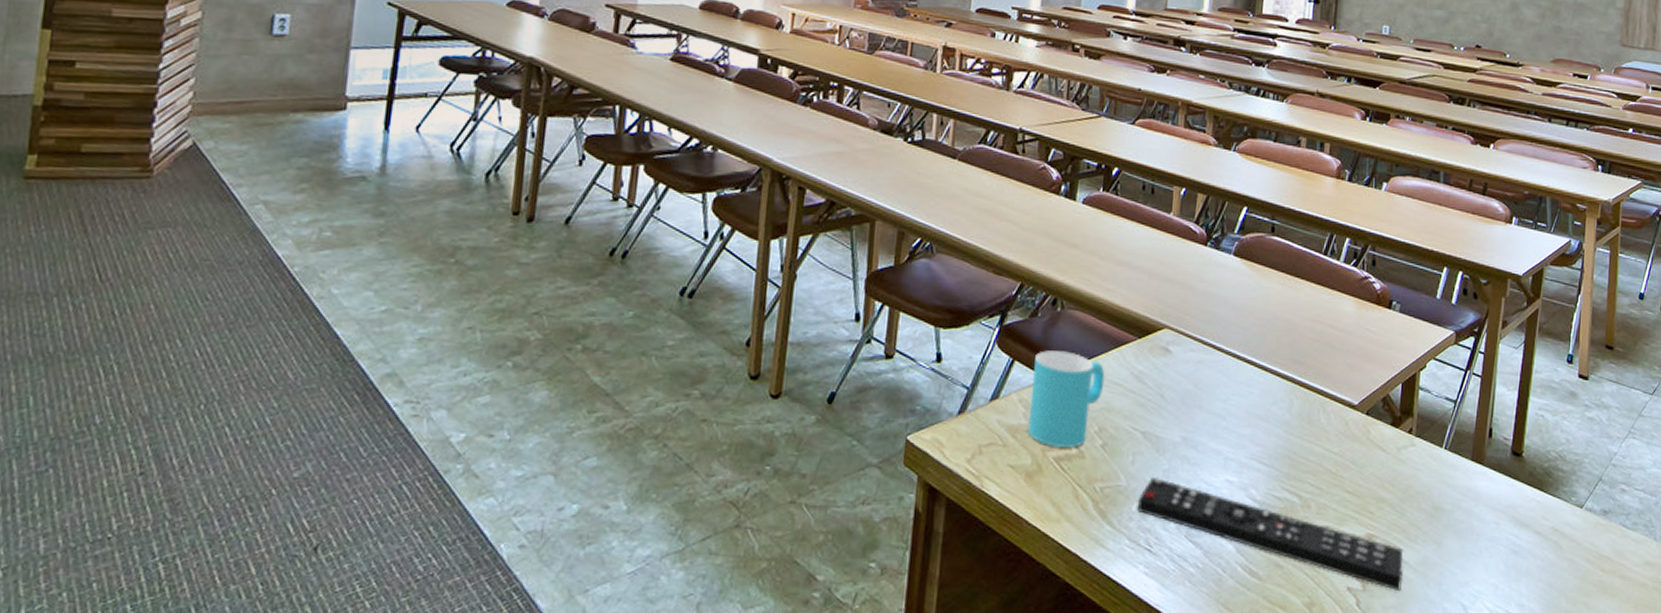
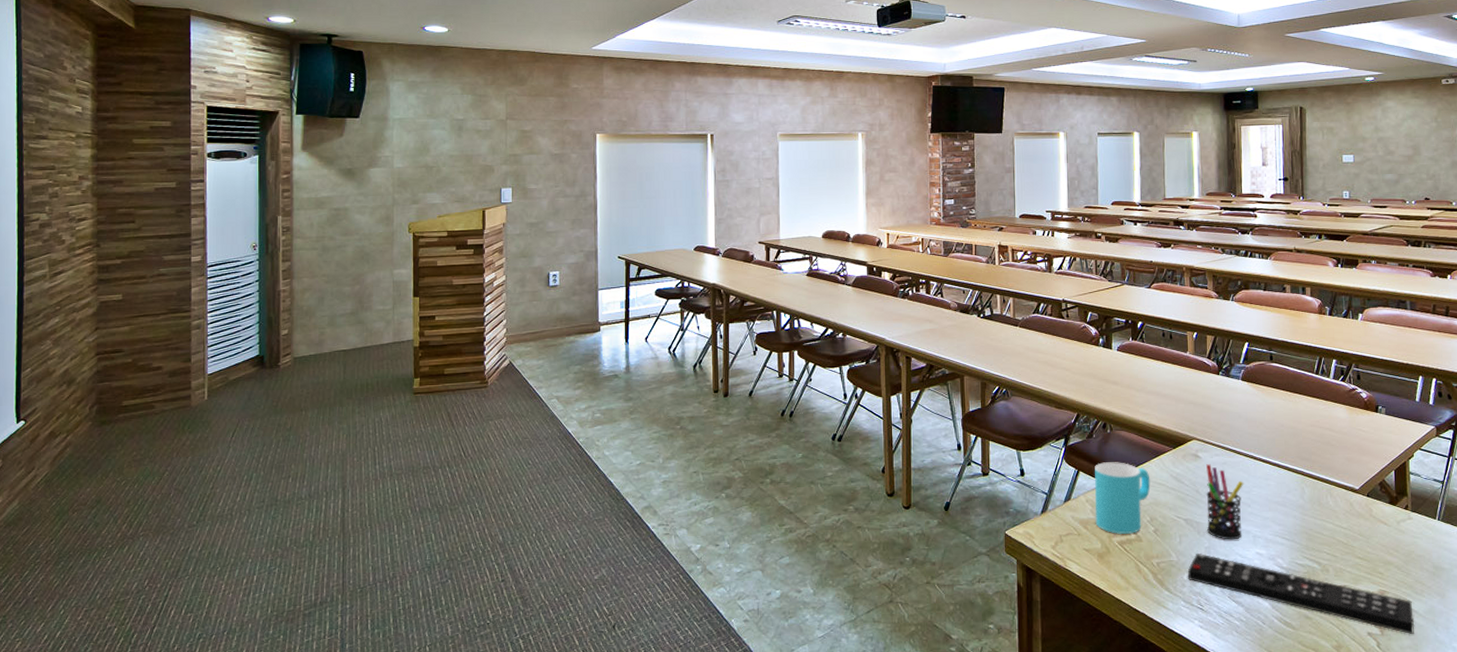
pen holder: none [1169,361,1221,462] -> present [1206,464,1244,540]

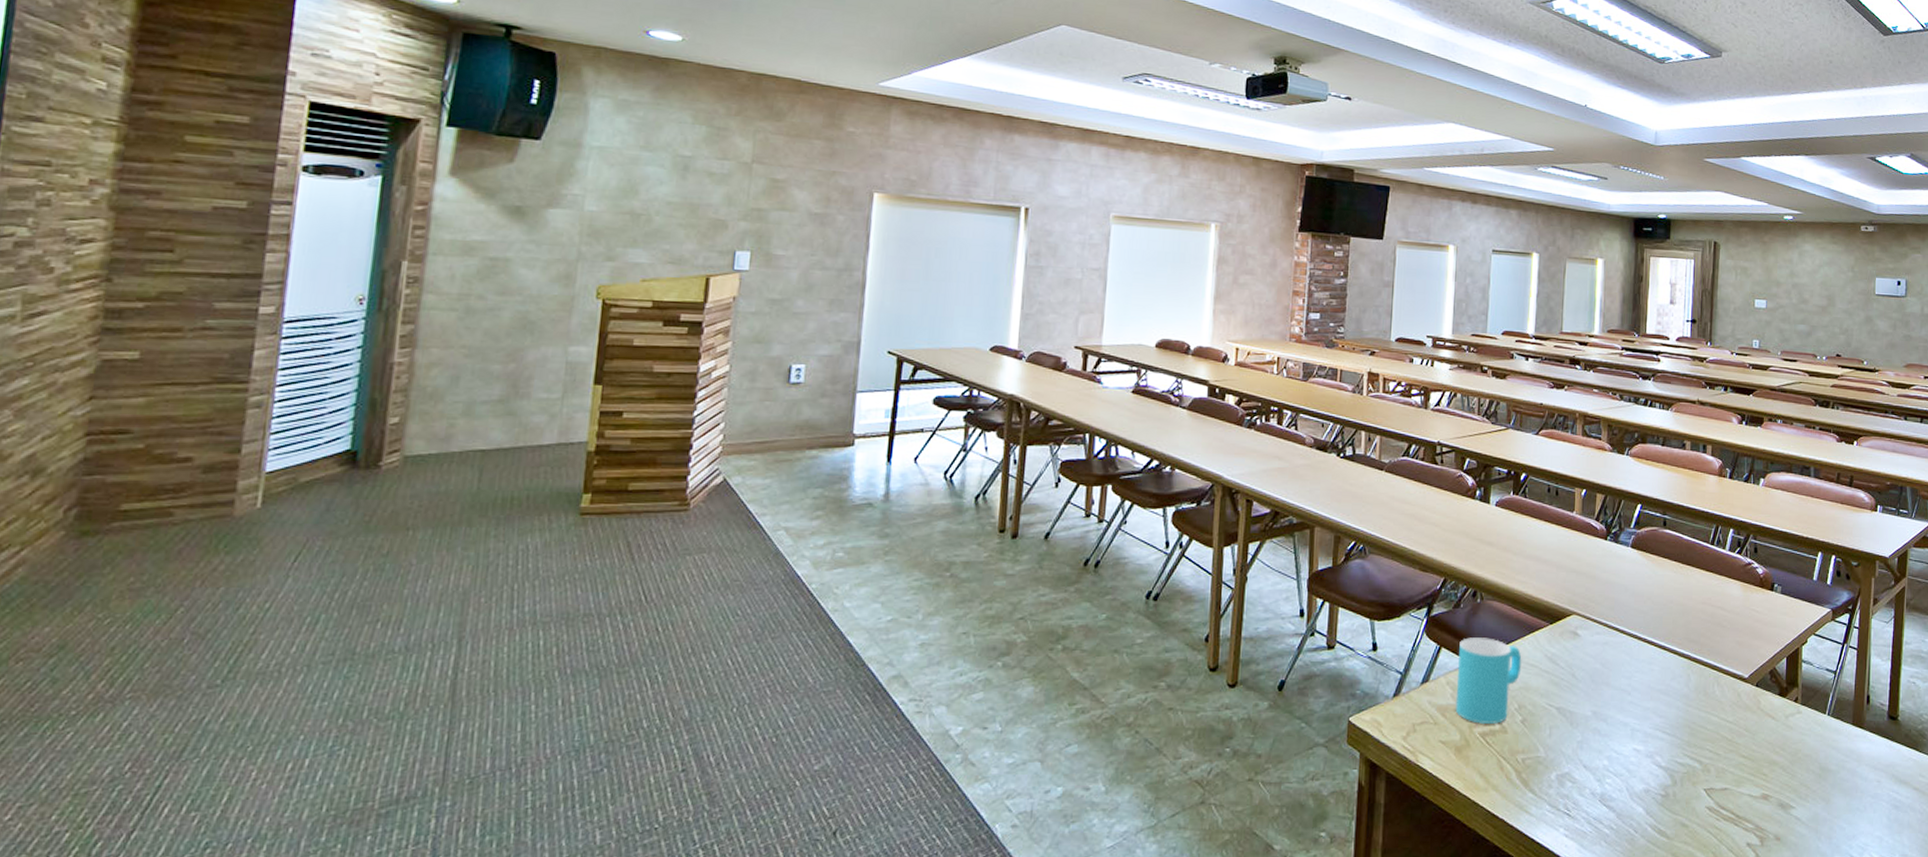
remote control: present [1187,552,1415,635] -> none [1555,747,1797,846]
pen holder: present [1206,464,1244,540] -> none [1581,644,1626,734]

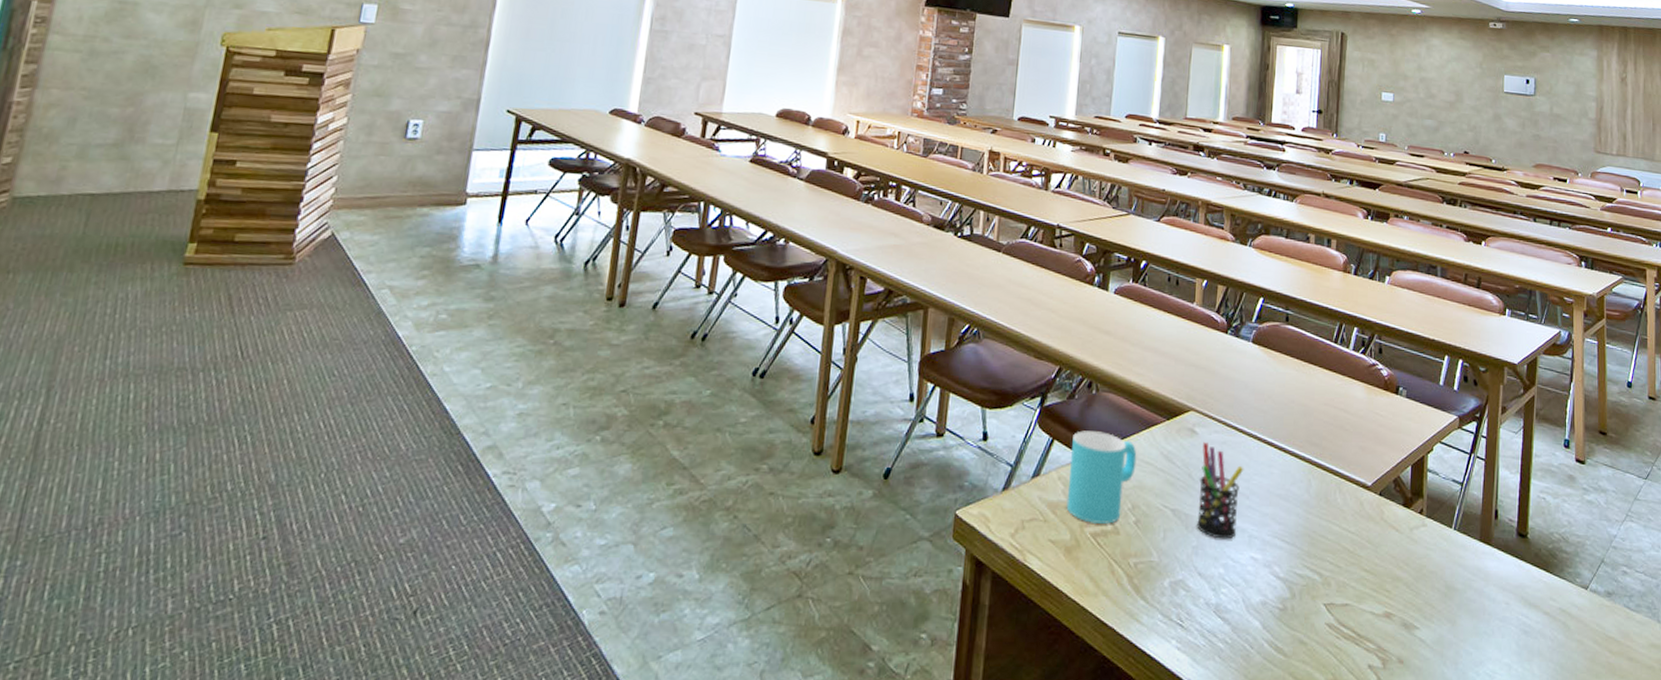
pen holder: none [1581,644,1626,734] -> present [1197,442,1244,539]

